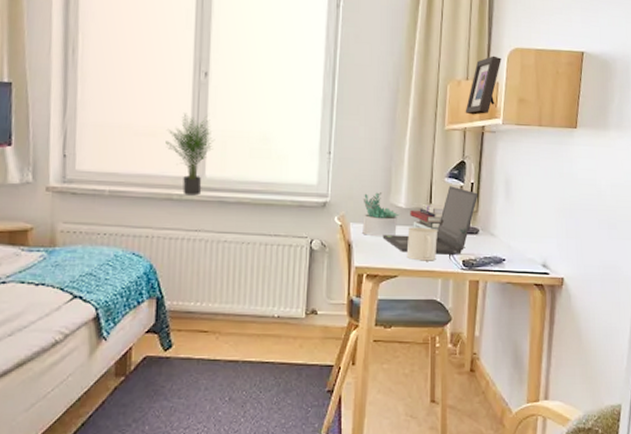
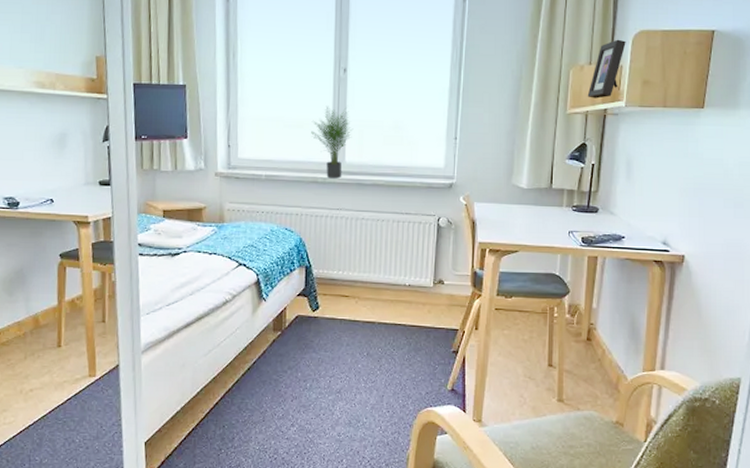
succulent plant: present [362,192,400,237] -> none [486,174,521,215]
laptop: present [382,186,479,255] -> none [505,167,599,232]
mug: present [406,227,437,261] -> none [527,206,557,238]
books: present [410,203,445,232] -> none [531,184,565,210]

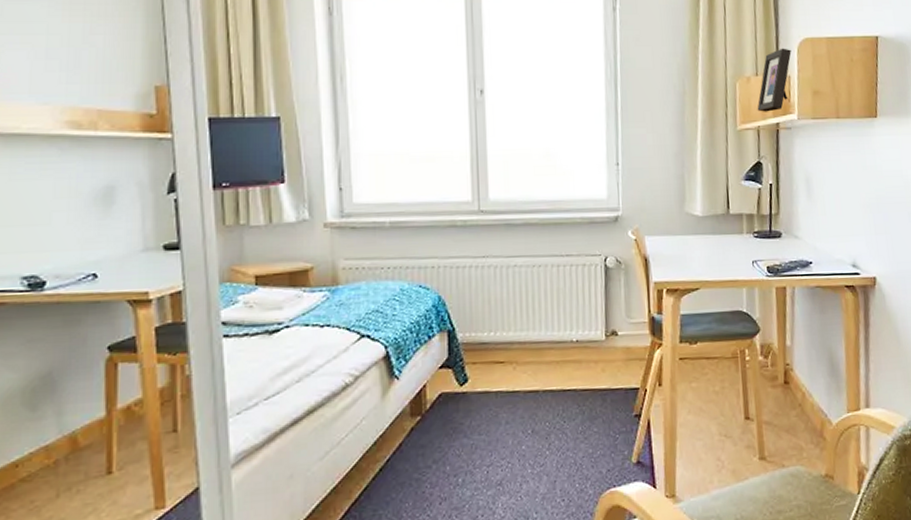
potted plant: present [311,105,354,179] -> none [445,134,497,221]

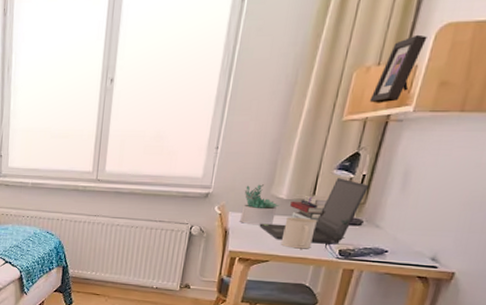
succulent plant: none [656,201,697,249] -> present [240,184,280,226]
laptop: none [680,189,779,263] -> present [259,178,370,245]
mug: none [706,235,739,271] -> present [280,217,317,249]
books: none [707,208,744,238] -> present [290,195,329,222]

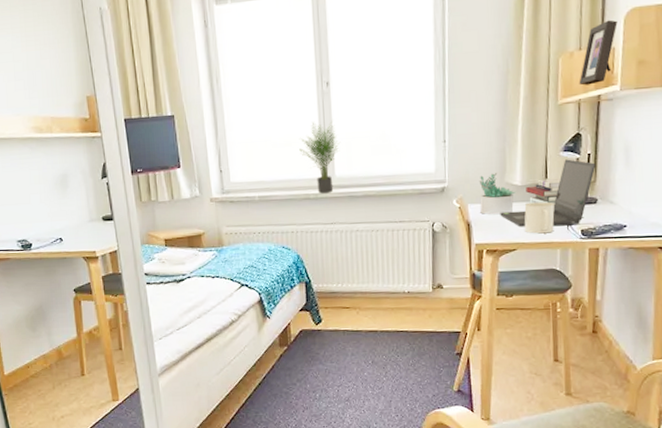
potted plant: none [75,116,116,187] -> present [299,121,341,194]

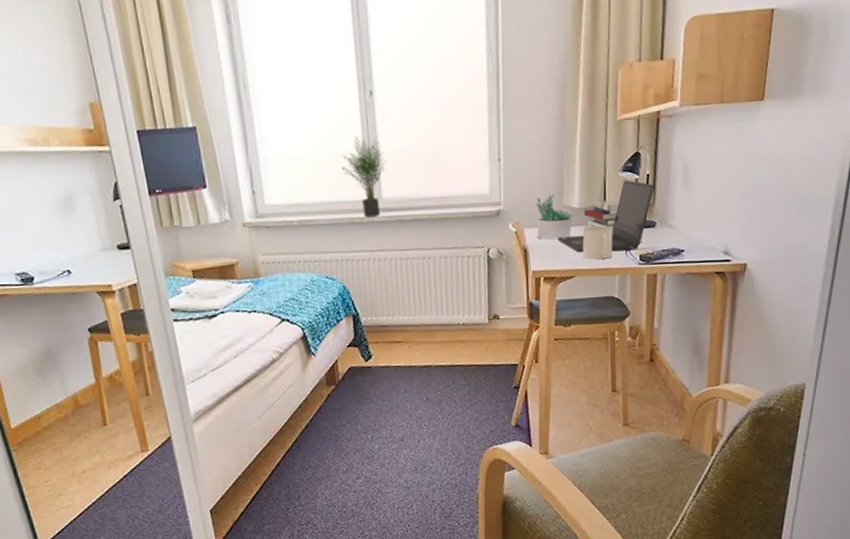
picture frame: present [579,20,618,86] -> none [638,29,678,100]

